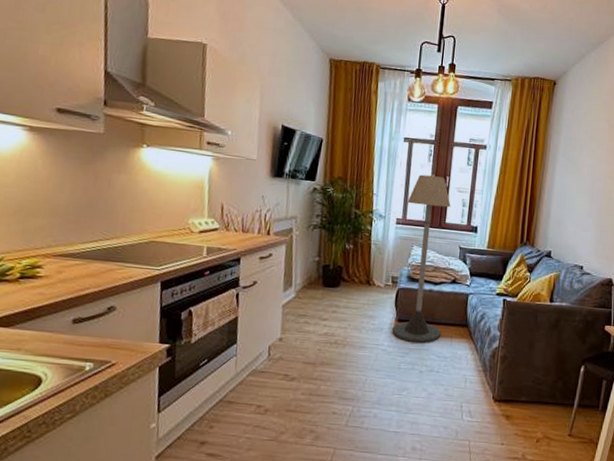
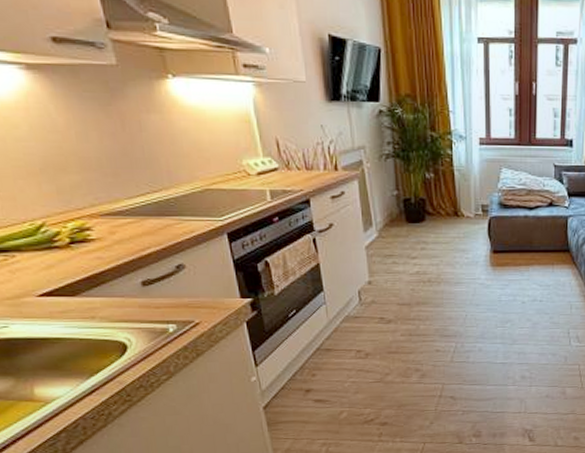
floor lamp: present [392,174,451,343] -> none [488,82,540,273]

